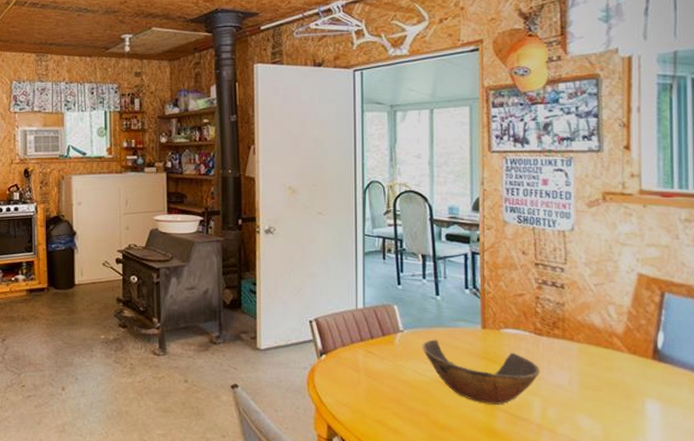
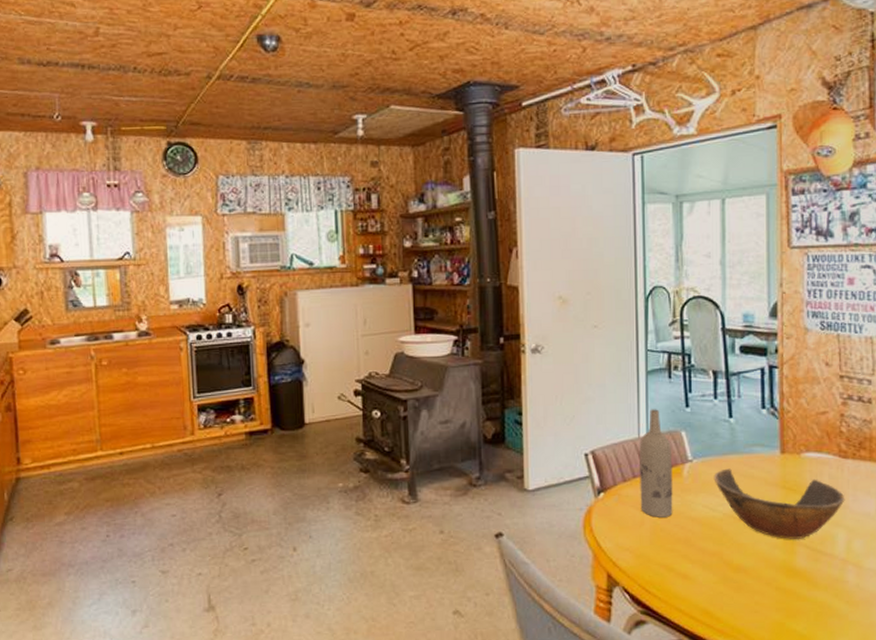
wine bottle: none [357,285,386,379] -> present [639,409,673,518]

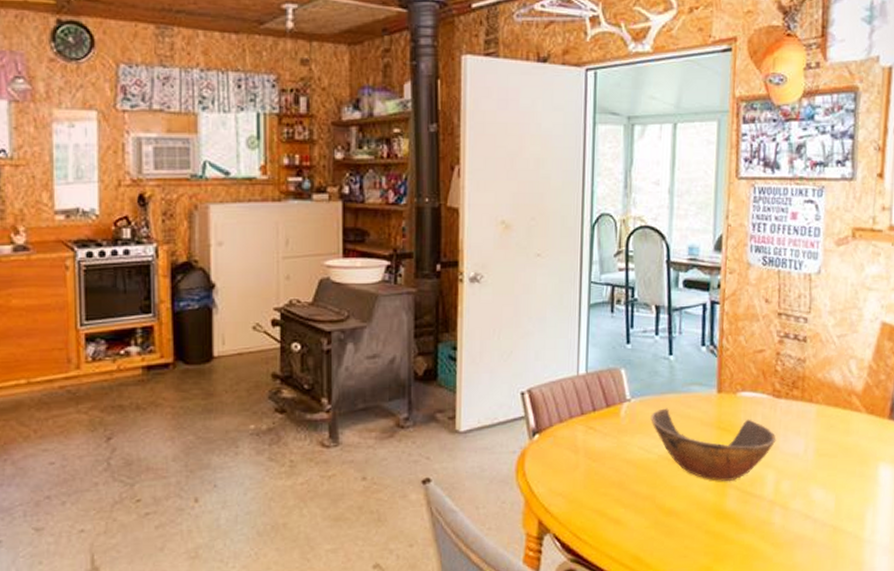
wine bottle: present [639,409,673,518] -> none [576,345,611,460]

